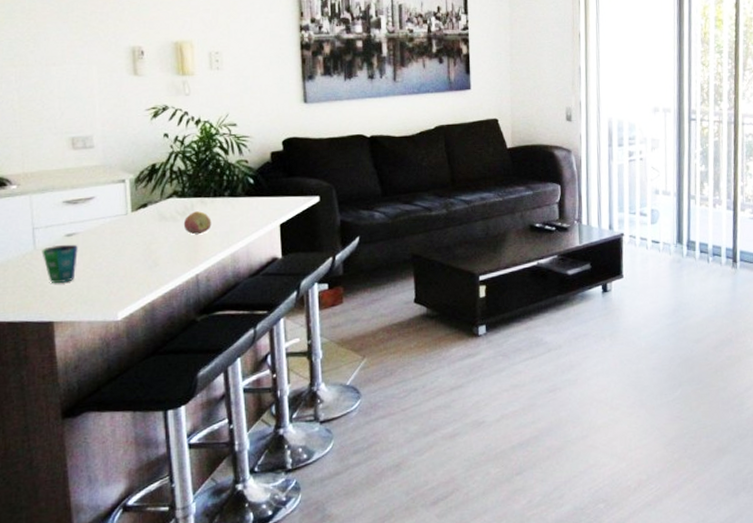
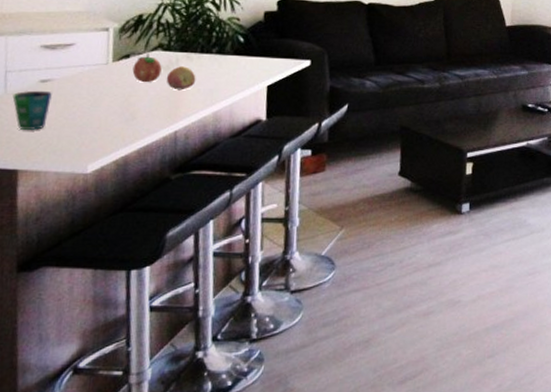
fruit: none [151,201,178,230] -> present [132,54,162,83]

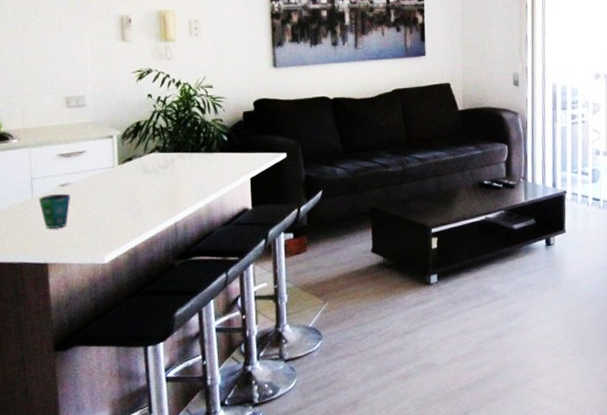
fruit: present [132,54,162,83] -> none [135,156,160,182]
fruit: present [166,66,196,90] -> none [164,165,189,187]

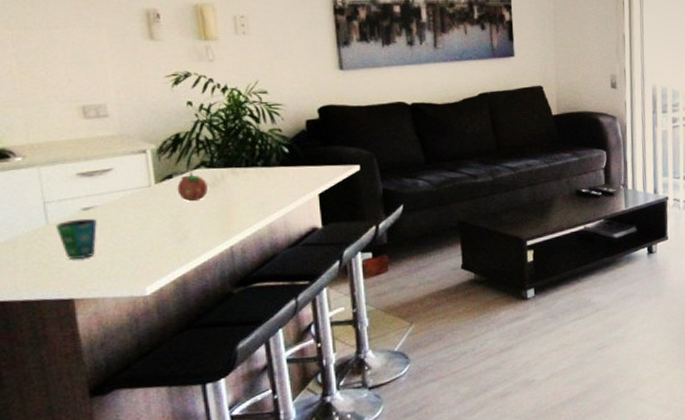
fruit: none [135,156,160,182] -> present [177,172,208,202]

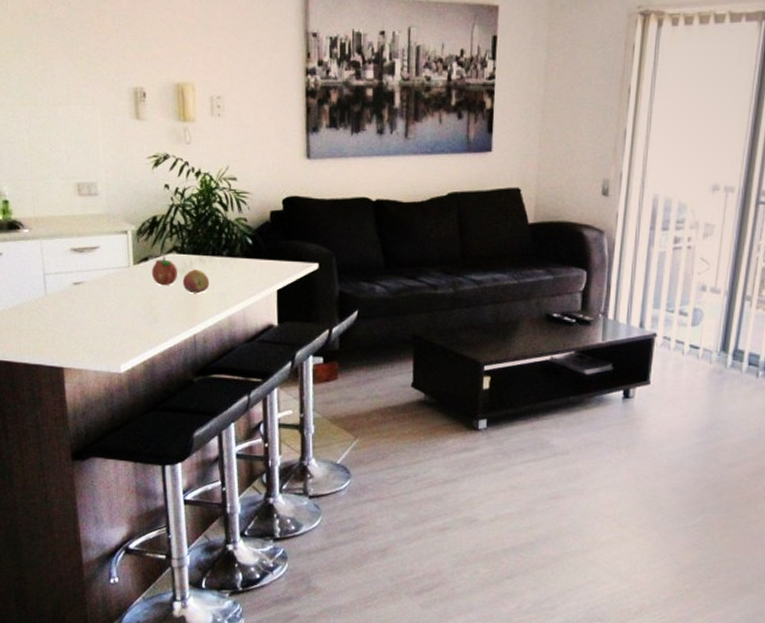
cup: present [55,218,97,259] -> none [52,292,84,330]
fruit: none [213,182,245,206] -> present [182,269,210,294]

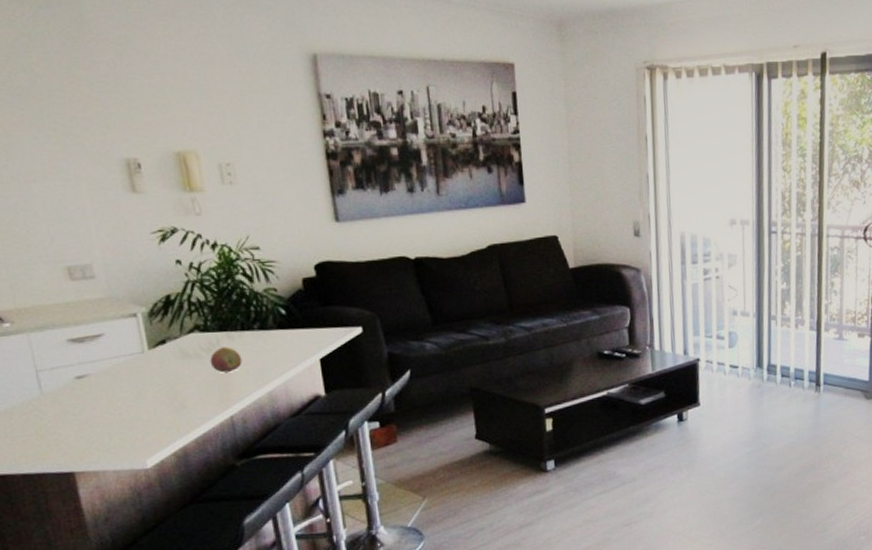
fruit: present [151,256,177,286] -> none [171,337,203,369]

